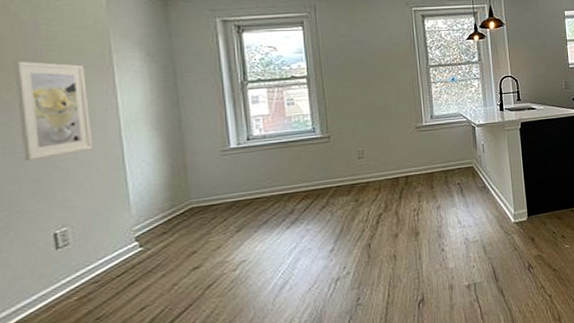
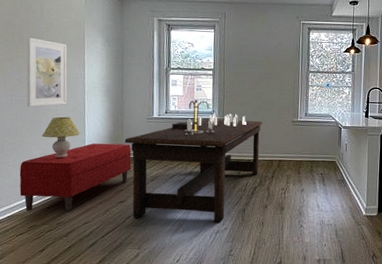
bench: none [21,189,206,312] -> present [19,143,132,212]
table lamp: none [55,165,121,227] -> present [42,116,81,159]
dining table: none [190,117,382,287] -> present [124,99,262,224]

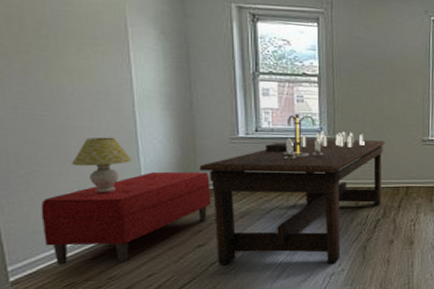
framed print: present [26,37,68,107] -> none [31,23,108,124]

